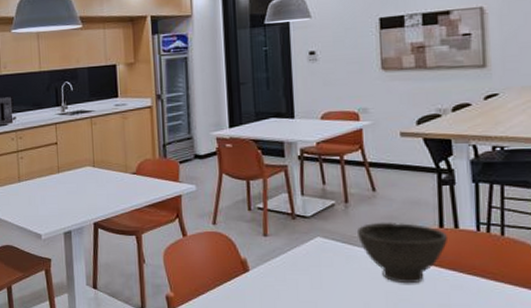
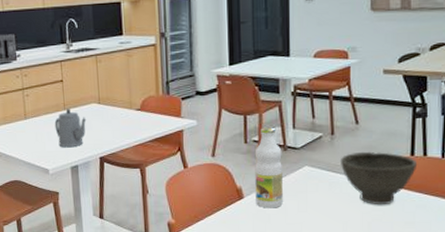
teapot: none [48,172,81,212] -> present [54,109,87,148]
bottle: none [260,194,294,284] -> present [254,127,283,208]

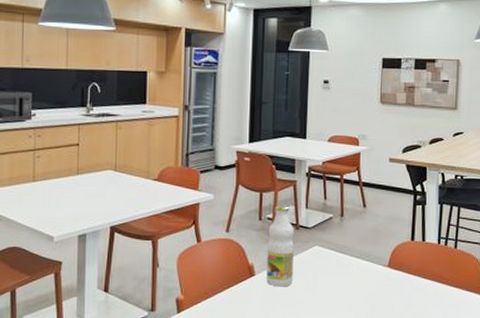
teapot: present [54,109,87,148] -> none [65,174,100,215]
bowl: present [340,151,418,205] -> none [347,234,417,288]

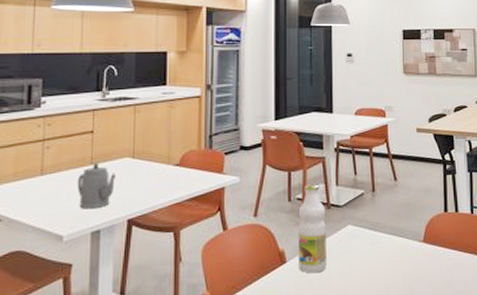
teapot: none [65,174,100,215] -> present [77,163,117,209]

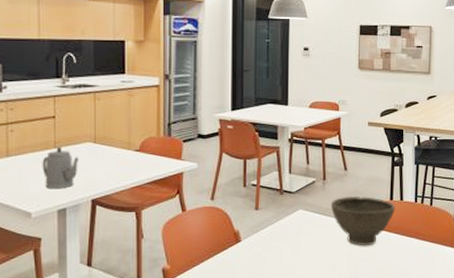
bottle: present [298,184,326,273] -> none [252,172,279,251]
bowl: none [381,208,451,265] -> present [330,196,396,246]

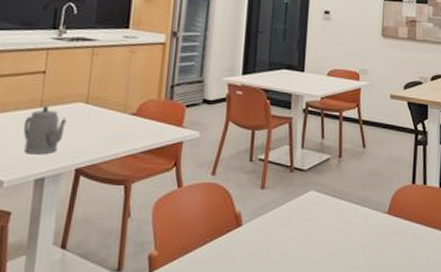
bowl: present [330,196,396,246] -> none [345,177,418,237]

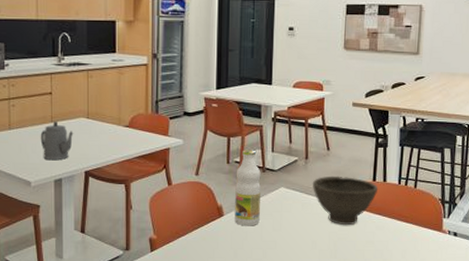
bottle: none [255,145,288,239] -> present [235,150,261,226]
bowl: none [345,177,418,237] -> present [312,176,379,226]

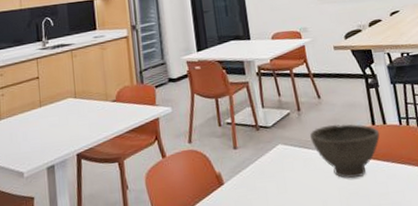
teapot: present [40,121,74,161] -> none [30,105,63,147]
bottle: present [235,150,261,226] -> none [229,108,263,193]

